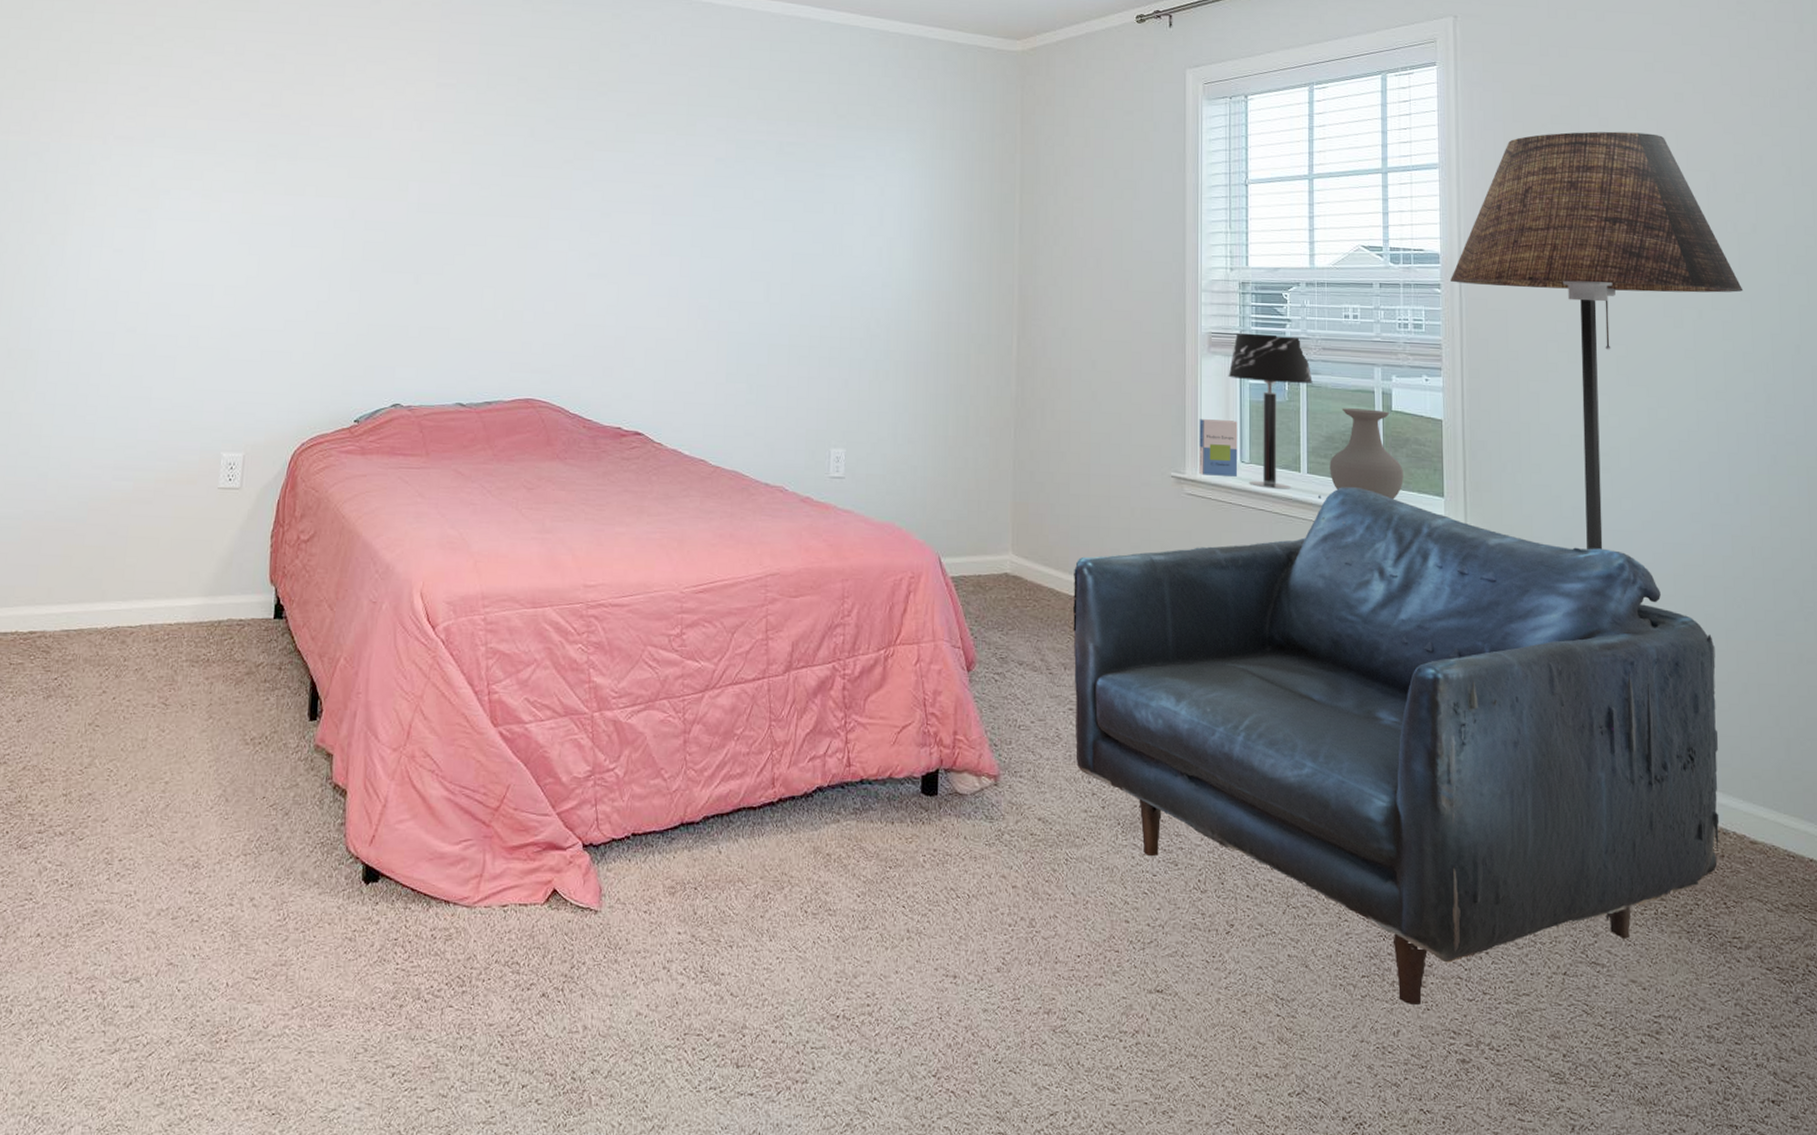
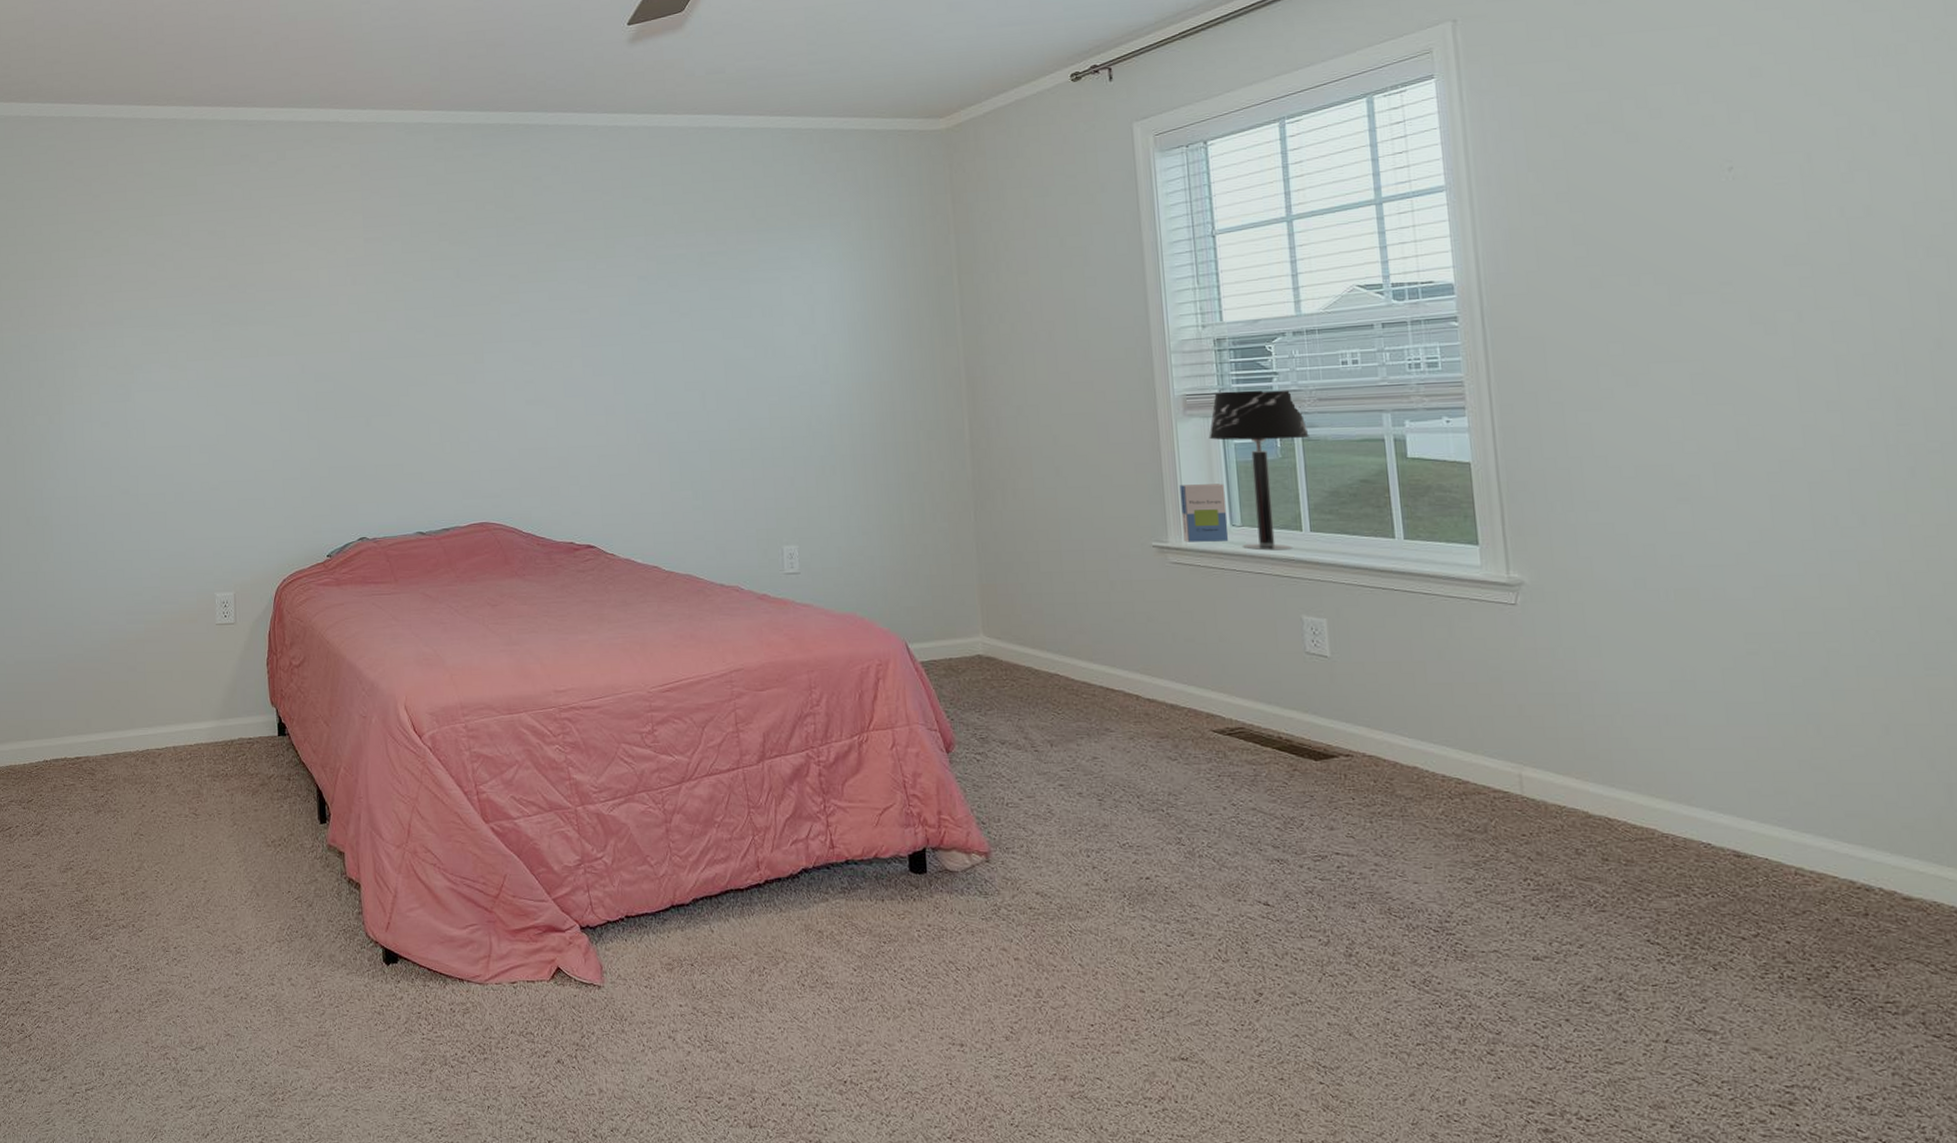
armchair: present [1072,487,1720,1005] -> none [1052,542,1861,1073]
vase: present [1330,408,1404,500] -> none [1336,458,1428,552]
floor lamp: present [1451,131,1743,873] -> none [1469,118,1860,933]

